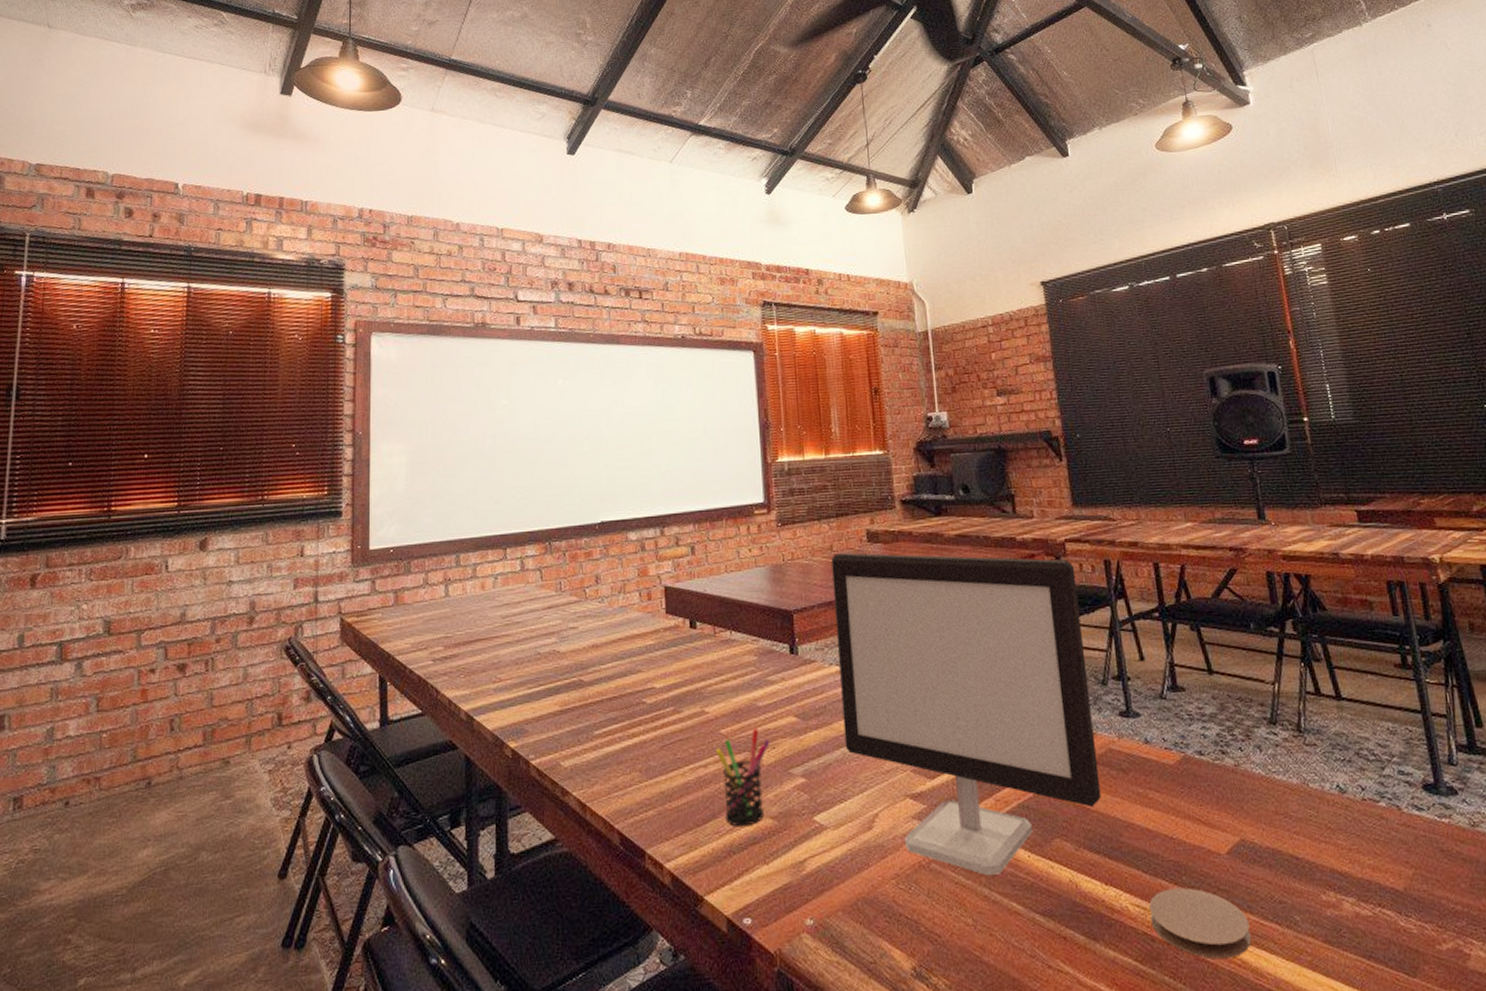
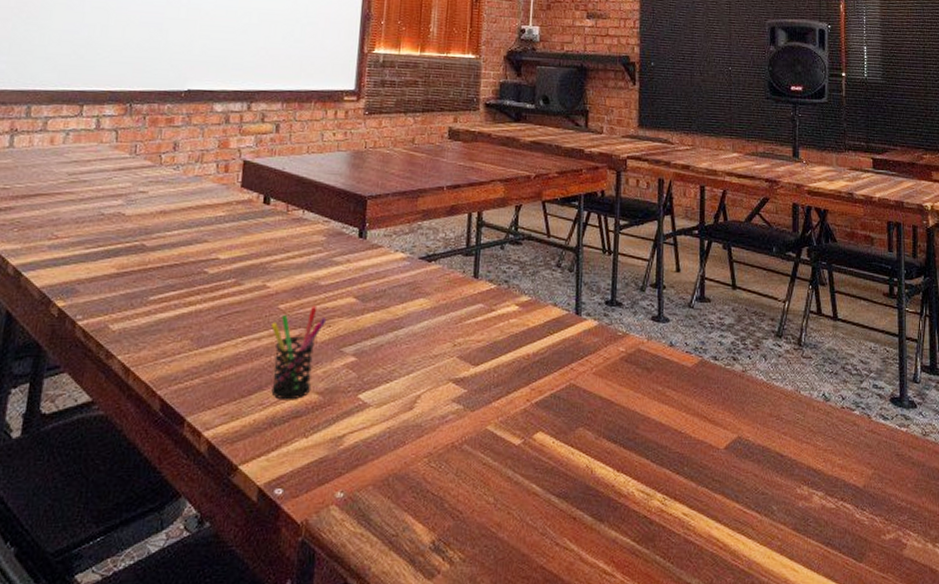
computer monitor: present [831,553,1102,875] -> none [398,146,632,458]
coaster: present [1149,887,1252,960] -> none [651,477,734,542]

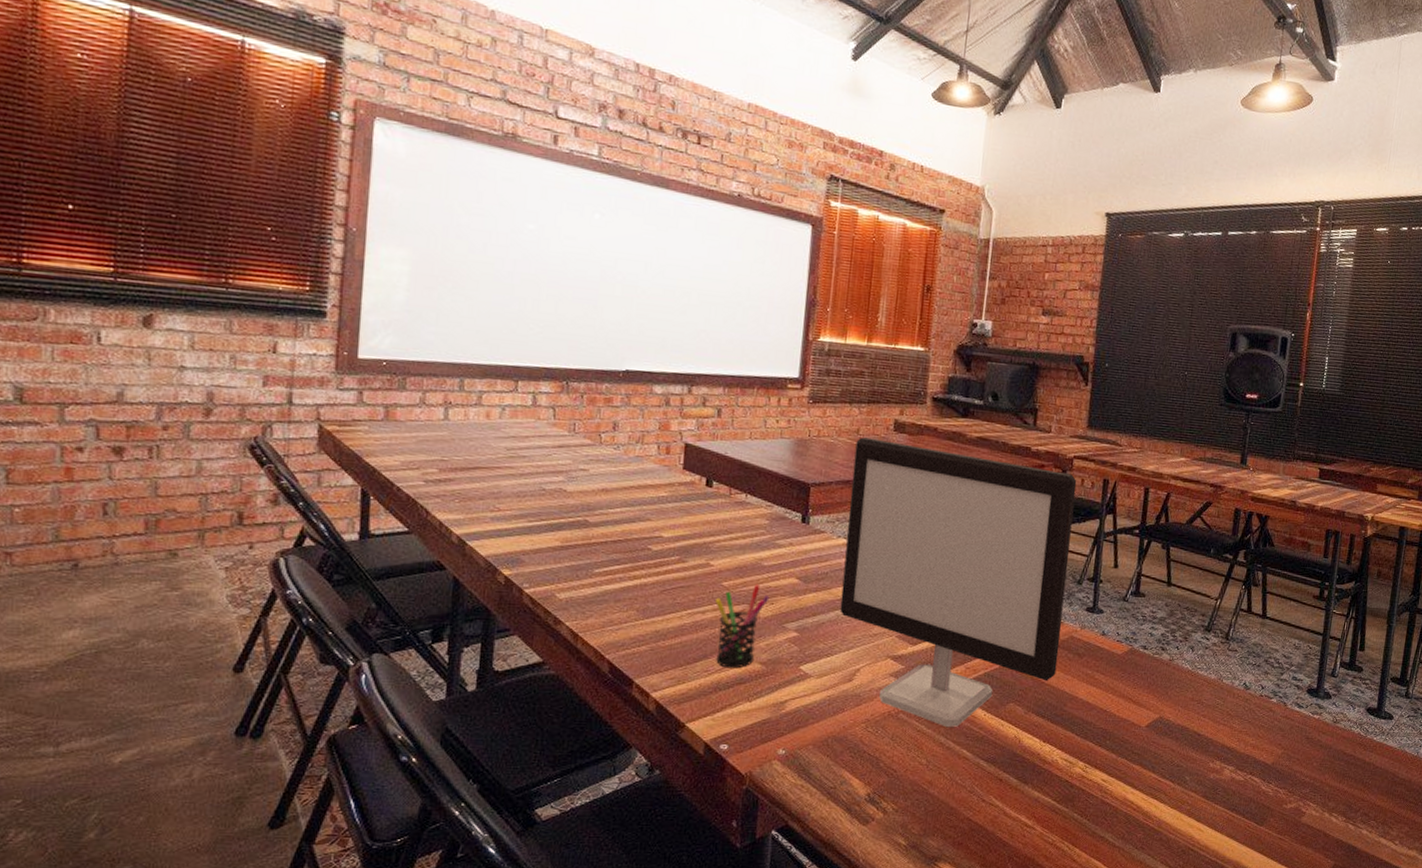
computer monitor: none [398,146,632,458] -> present [840,437,1077,727]

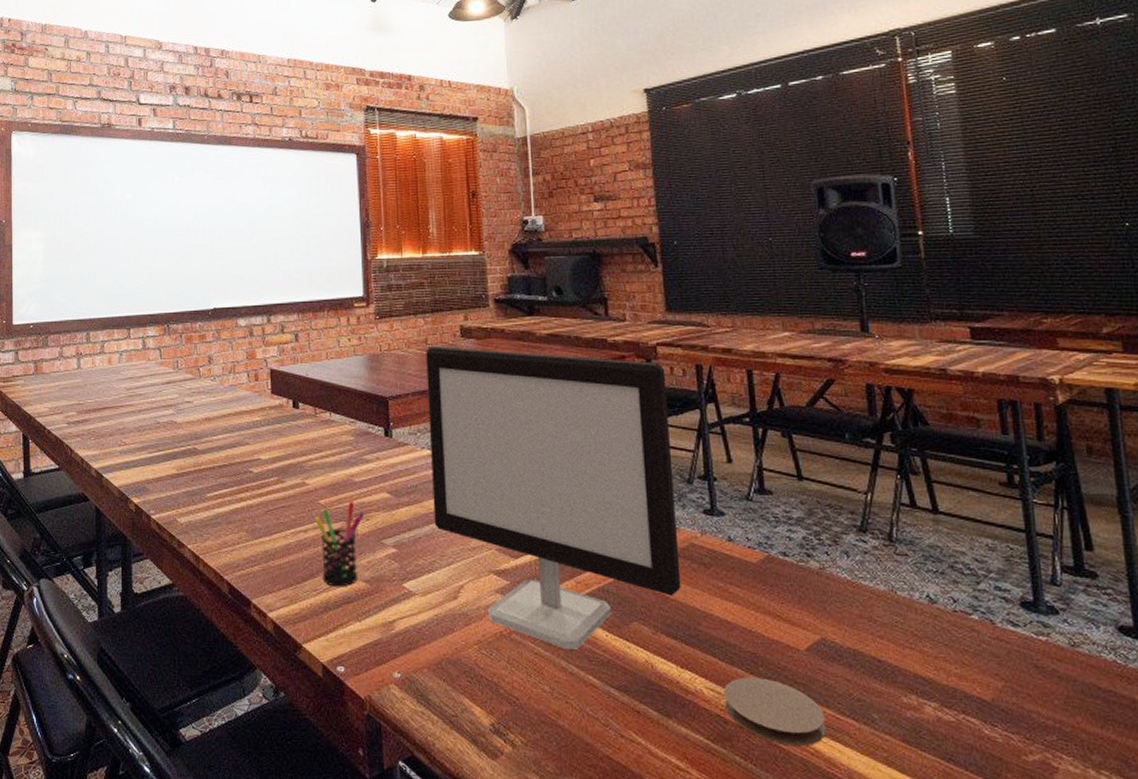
coaster: none [1073,749,1150,804] -> present [723,677,826,747]

